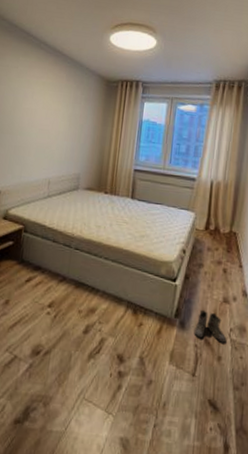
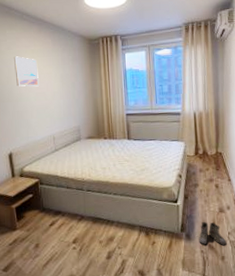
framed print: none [19,86,46,123] -> present [13,56,39,87]

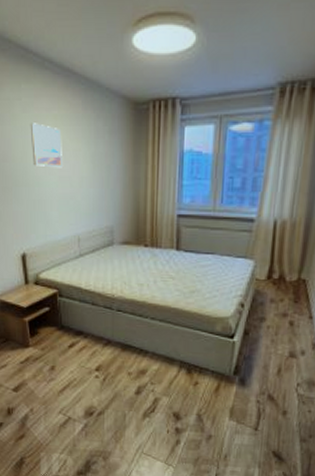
boots: present [197,221,227,245] -> none [255,365,293,398]

